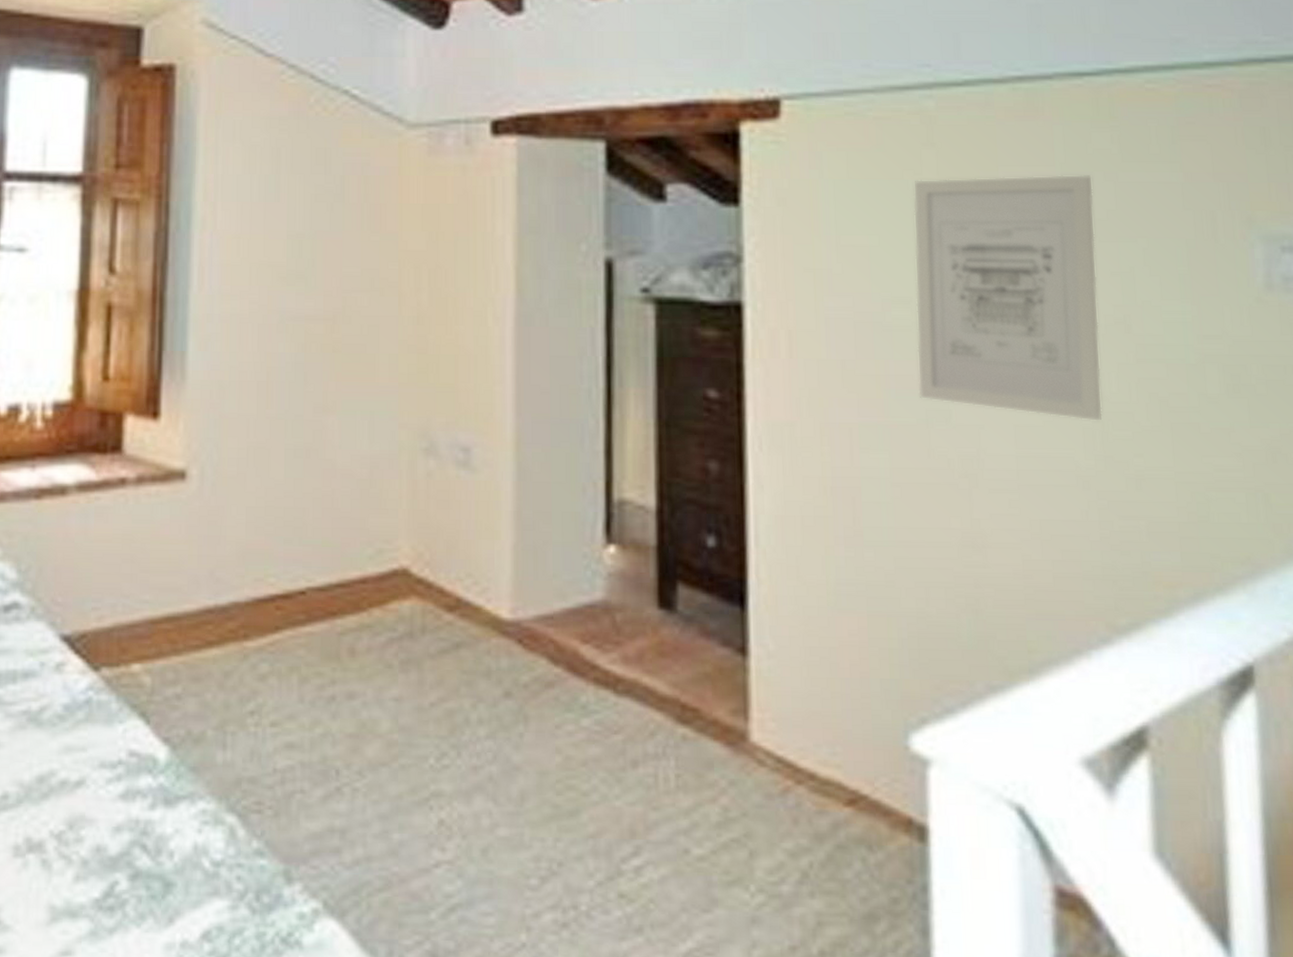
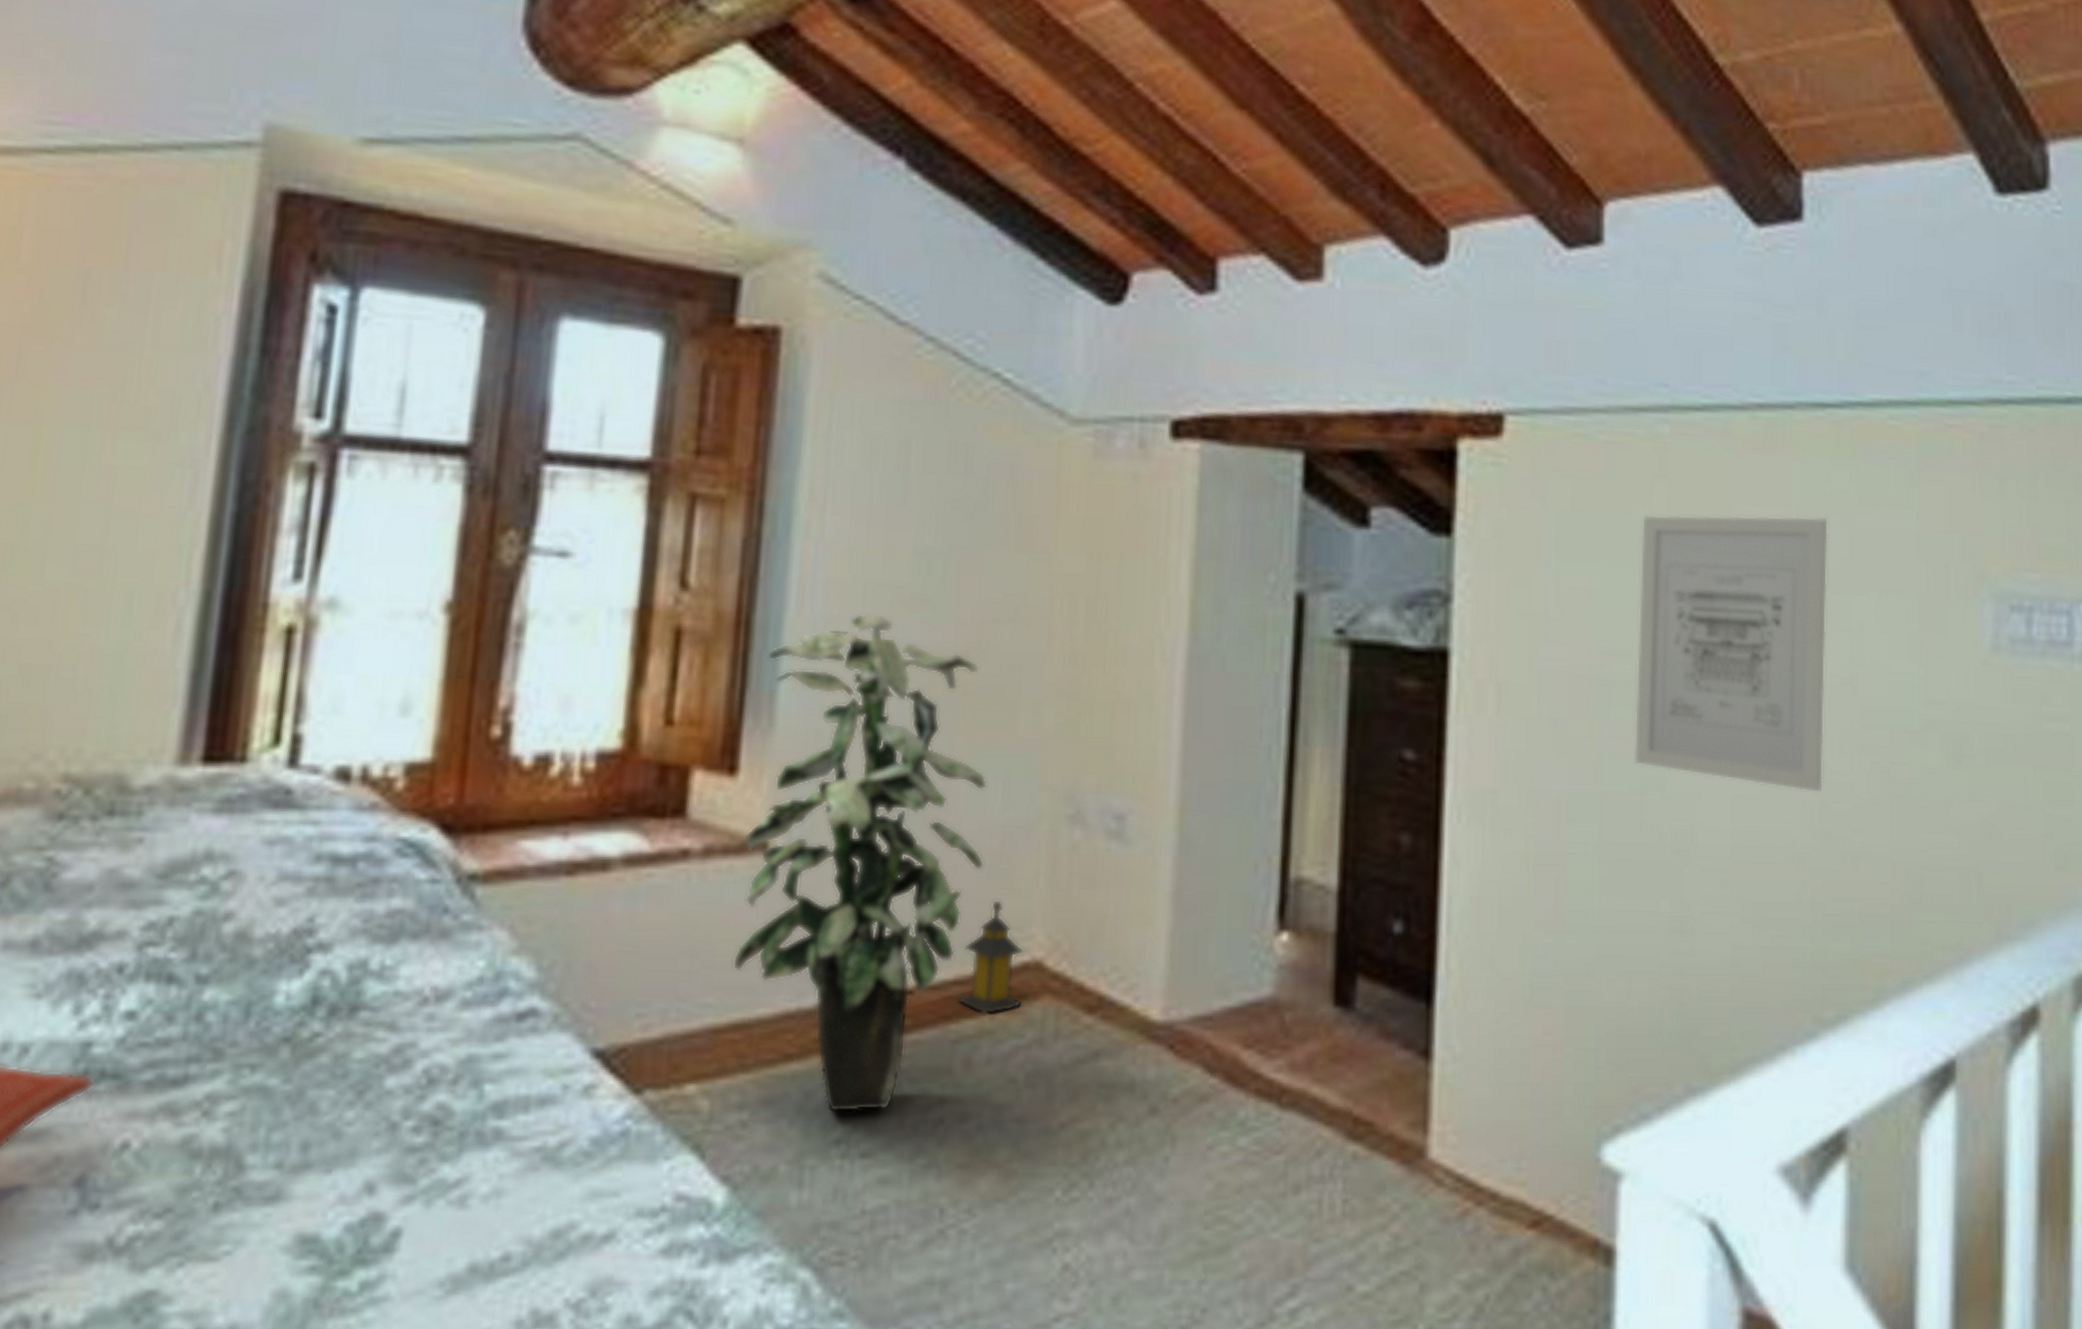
indoor plant: none [163,288,356,690] -> present [732,613,987,1113]
lantern: none [342,518,393,613] -> present [958,900,1023,1015]

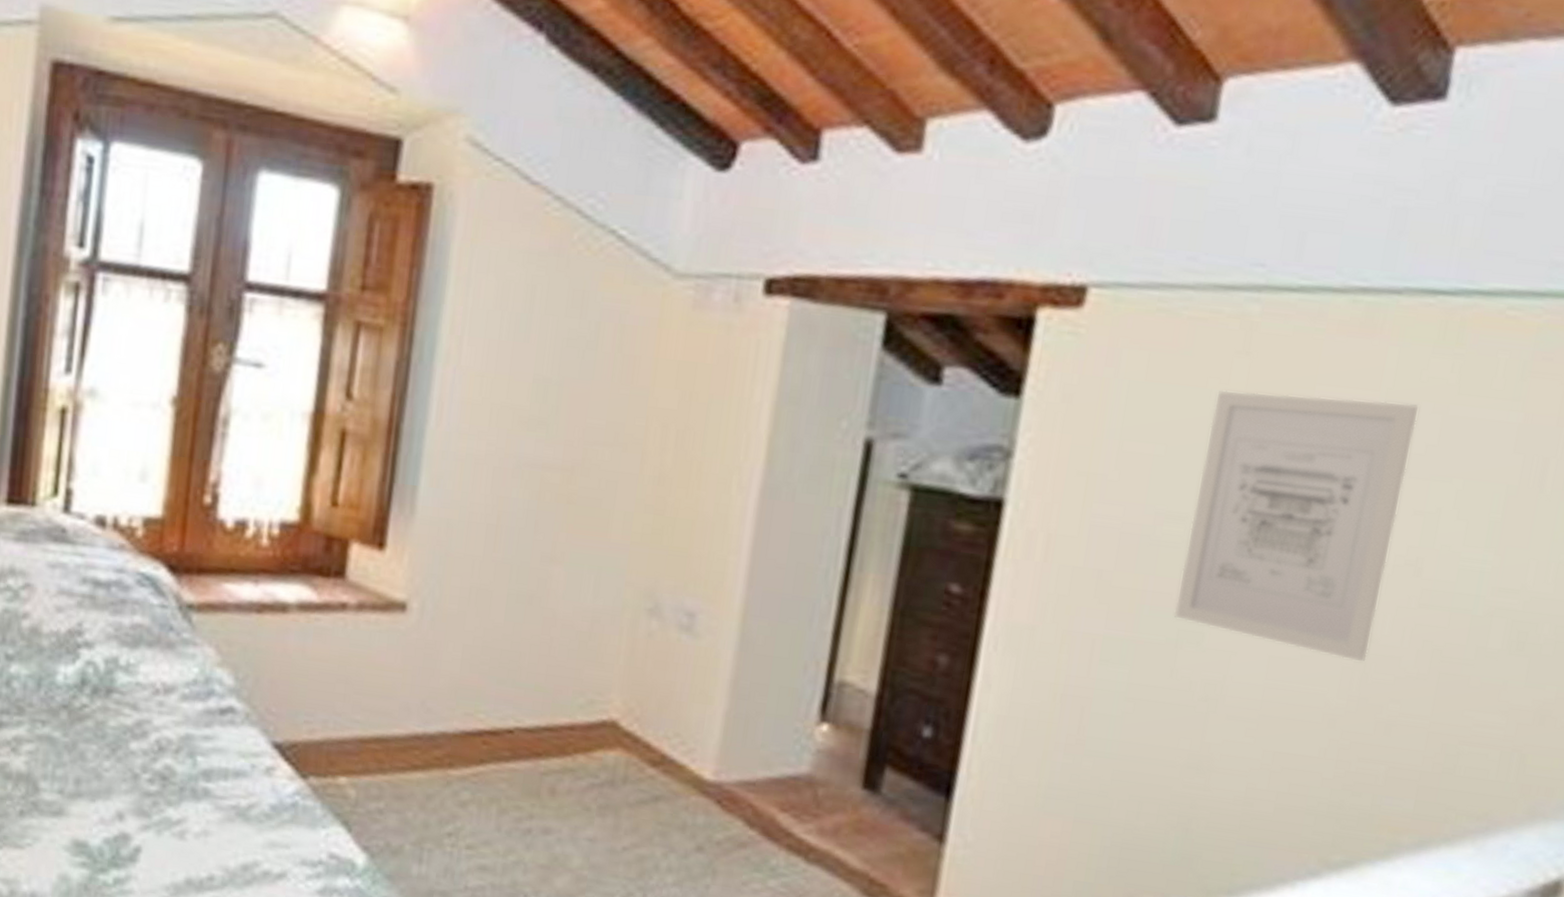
indoor plant: present [732,613,987,1113] -> none [376,429,583,817]
lantern: present [958,900,1023,1015] -> none [548,669,603,758]

